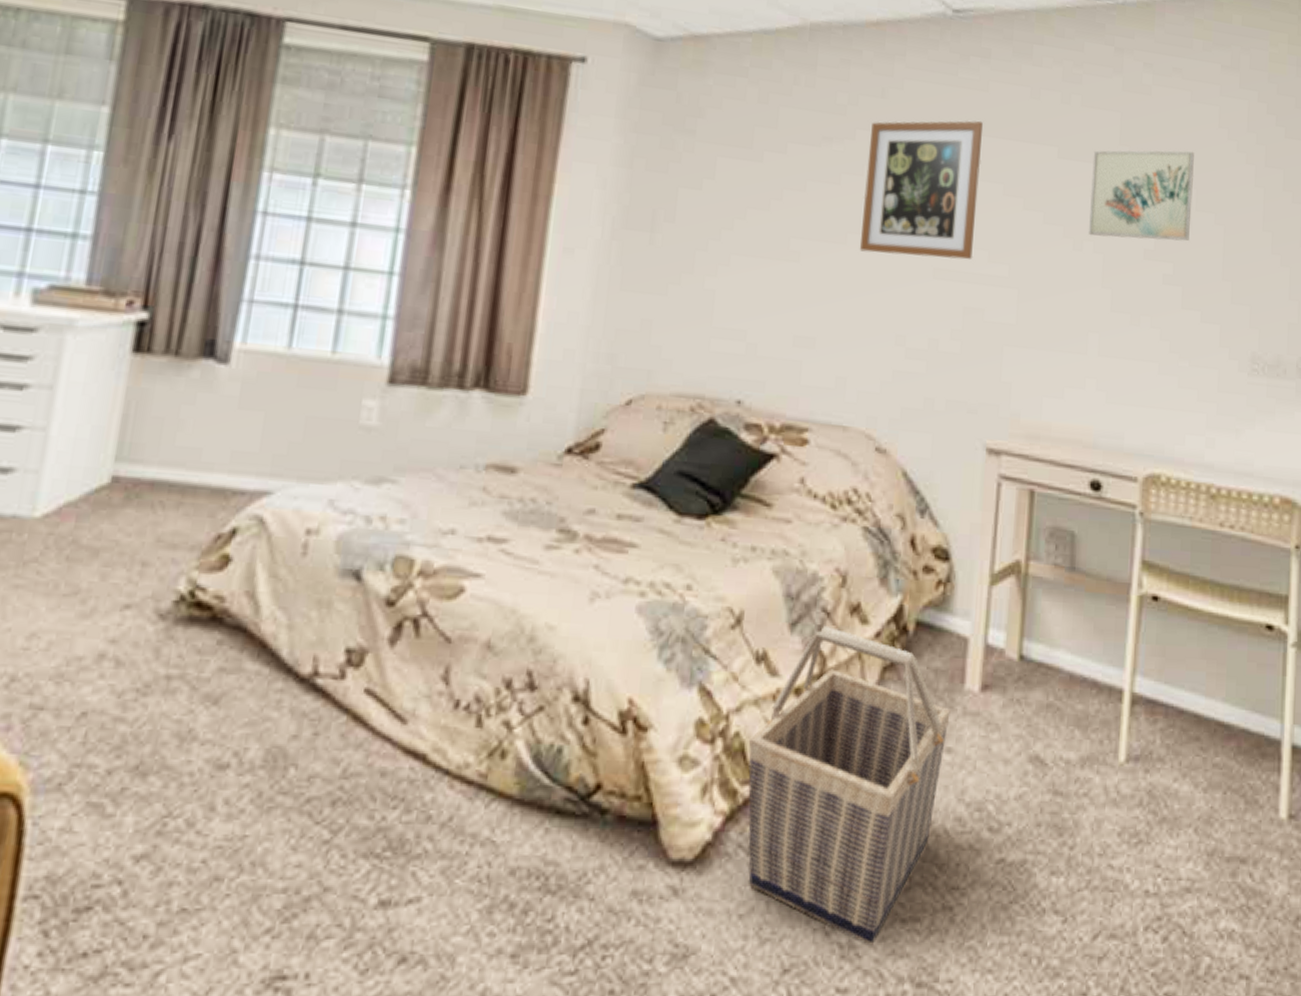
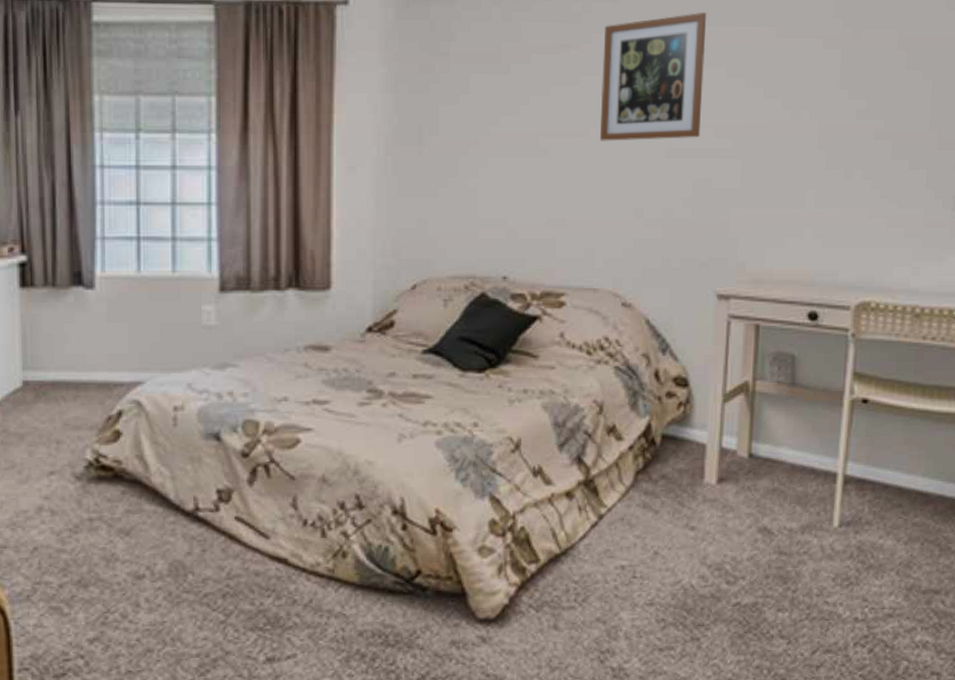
basket: present [748,625,951,946] -> none [532,444,693,668]
wall art: present [1088,150,1194,241] -> none [805,16,906,104]

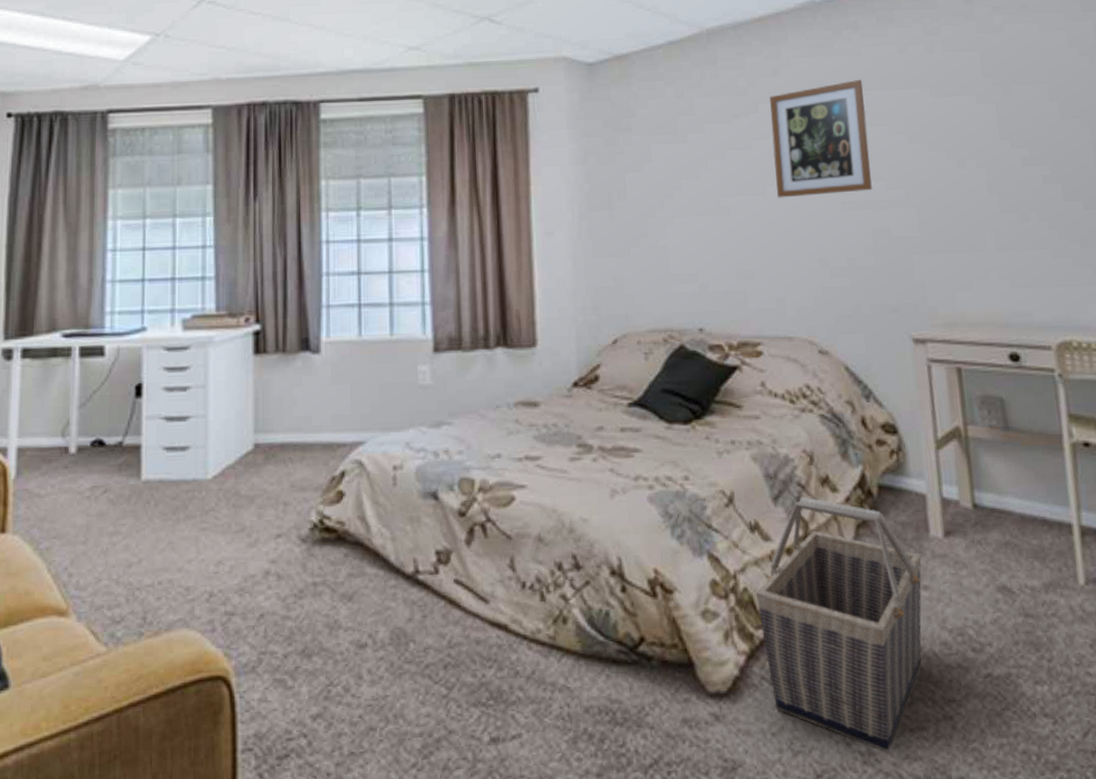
basket: none [532,444,693,668] -> present [756,496,922,752]

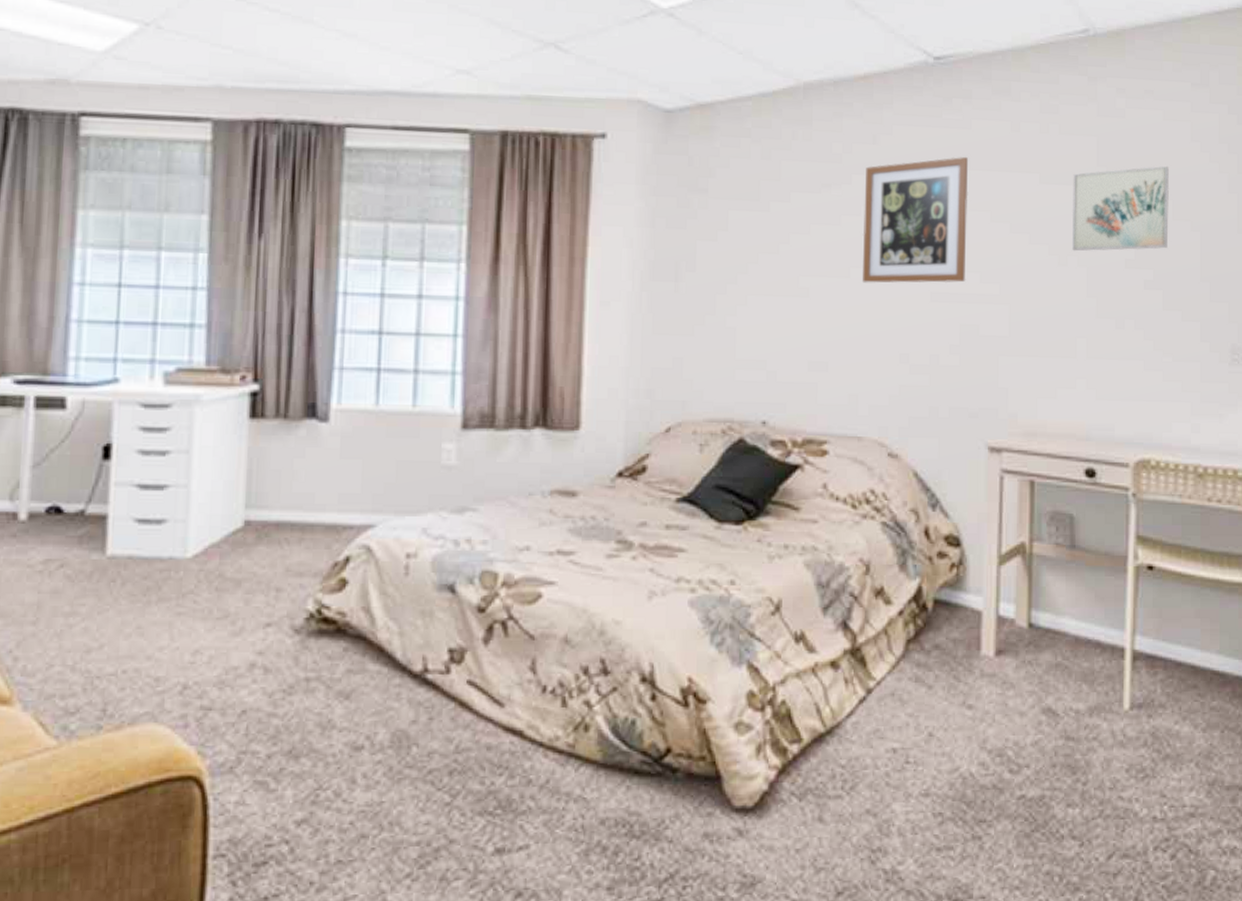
basket: present [756,496,922,752] -> none [794,607,969,871]
wall art: none [961,71,1060,155] -> present [1071,166,1169,251]

